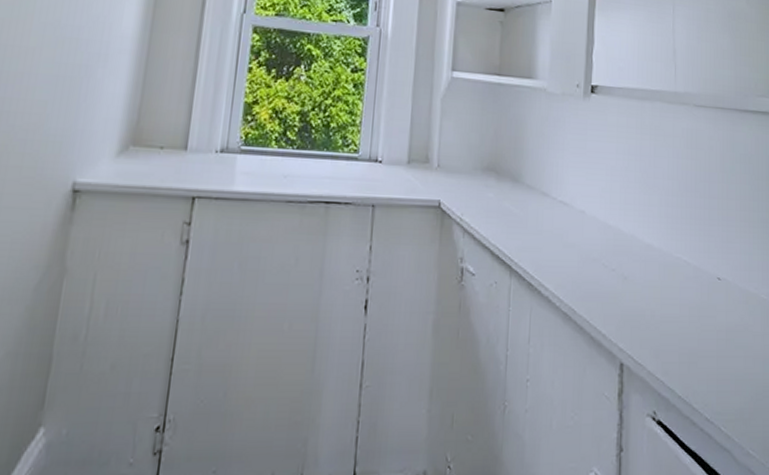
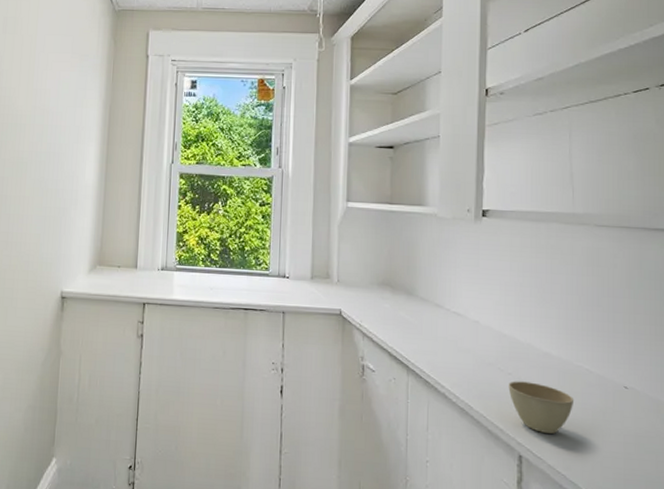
cup: none [612,278,673,335] -> present [508,381,575,434]

